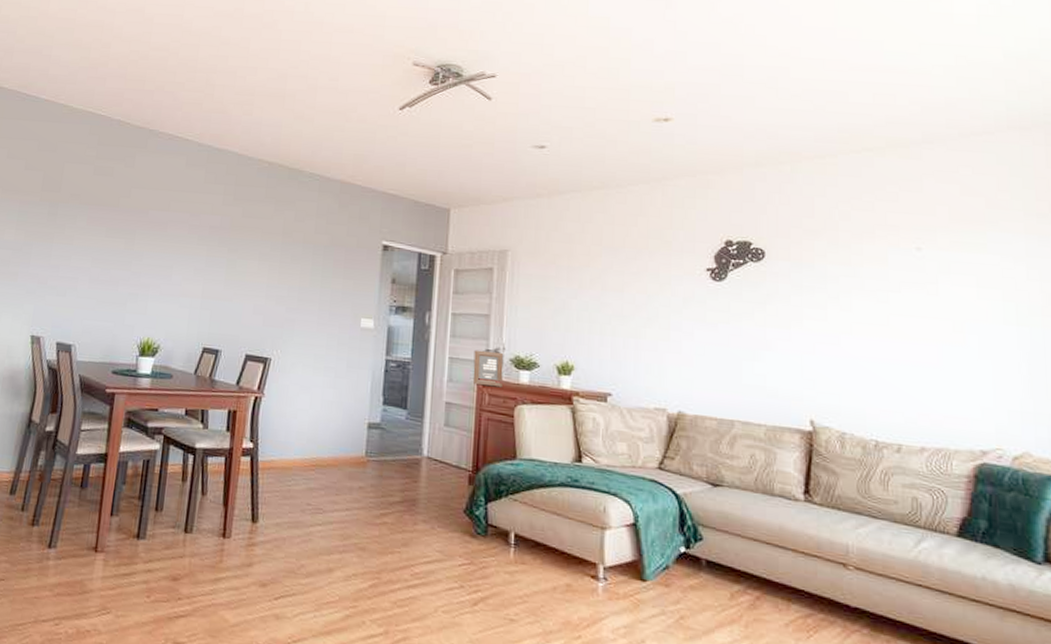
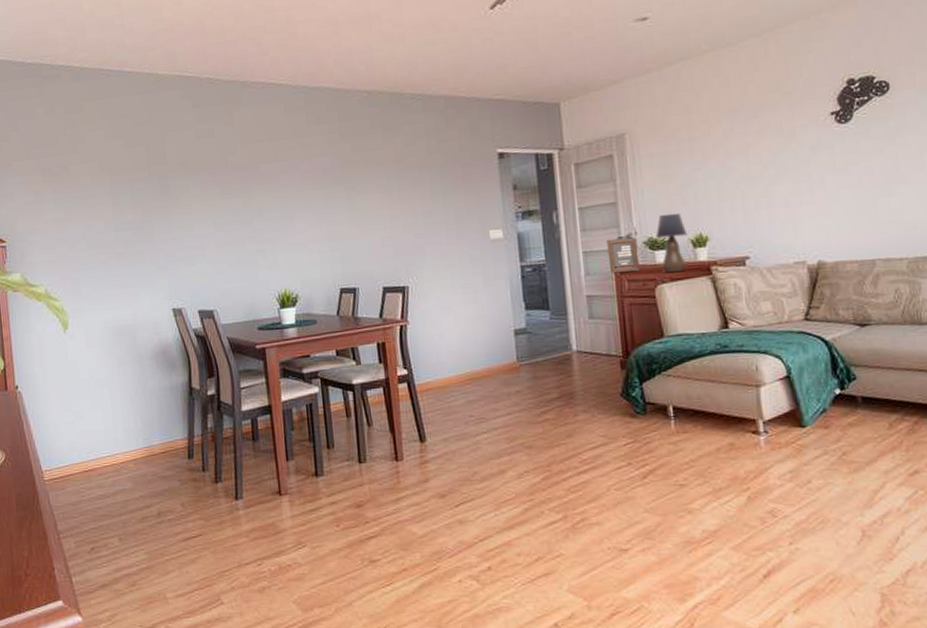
table lamp: none [523,334,555,396] -> present [655,212,688,273]

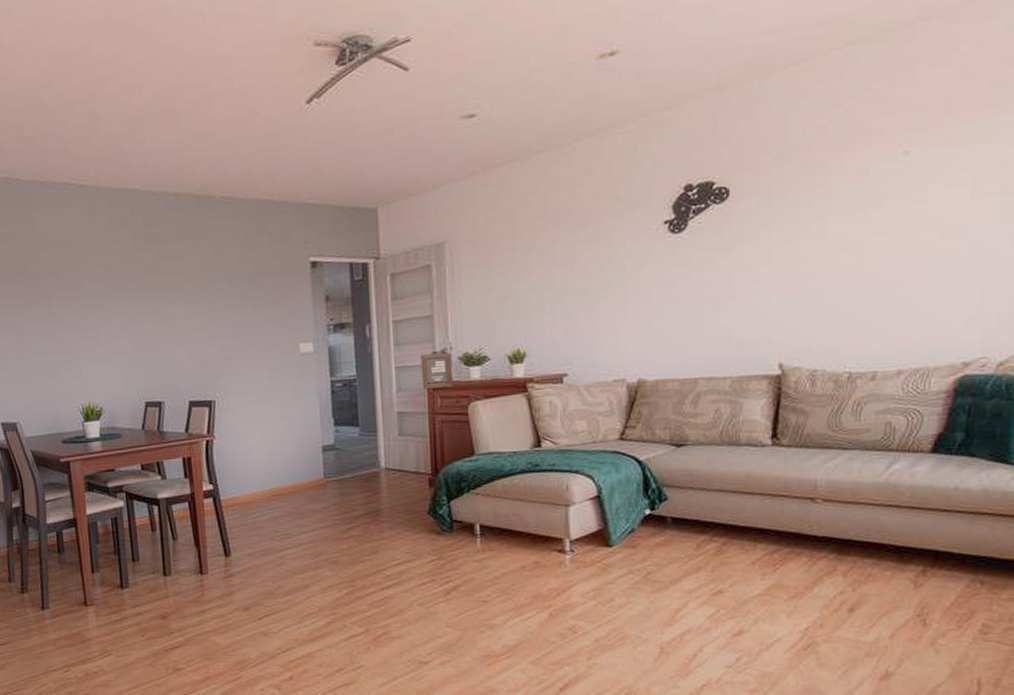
table lamp: present [655,212,688,273] -> none [471,326,505,390]

